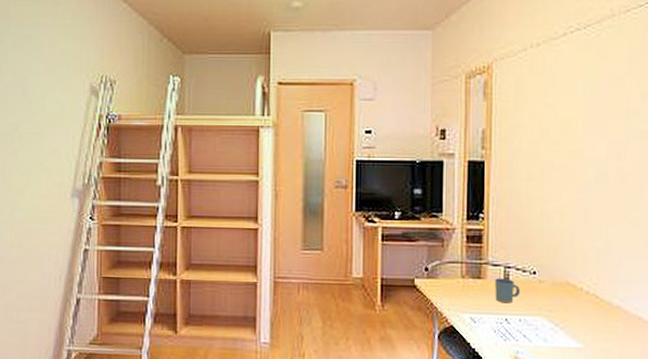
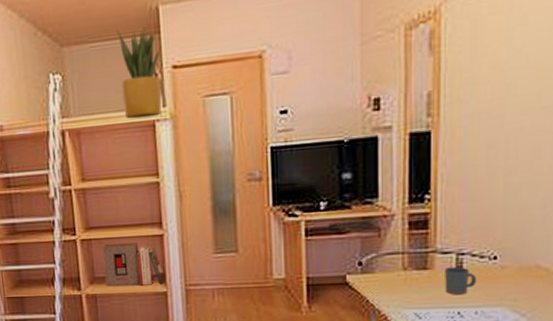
decorative box: none [200,233,235,274] -> present [102,243,140,287]
books: none [230,236,257,275] -> present [135,244,166,286]
planter: none [233,46,270,123] -> present [116,26,162,119]

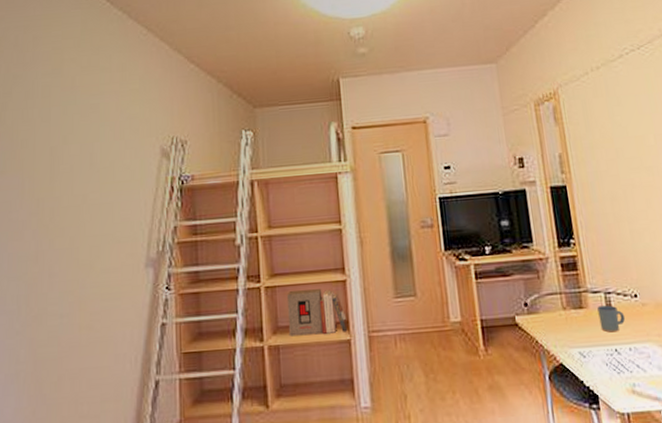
planter: present [116,26,162,119] -> none [303,94,343,172]

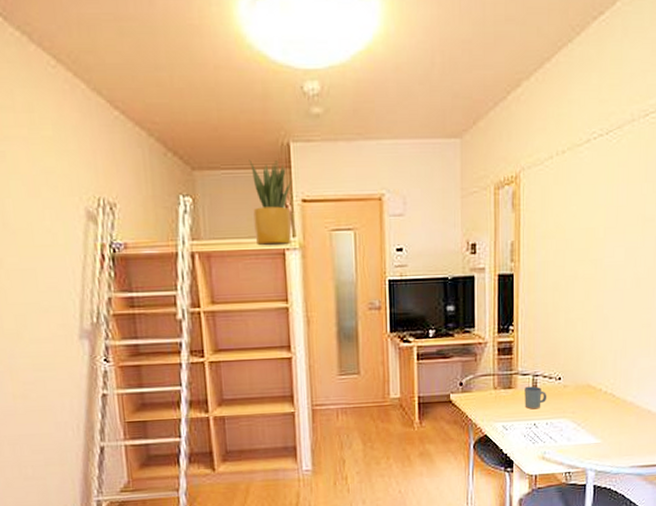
decorative box: present [286,289,324,336] -> none [231,365,268,408]
planter: none [303,94,343,172] -> present [249,159,292,246]
books: present [319,290,349,334] -> none [264,366,293,407]

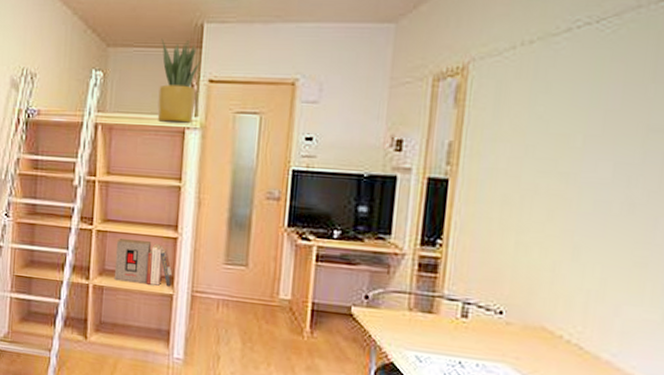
decorative box: none [231,365,268,408] -> present [114,239,152,283]
books: none [264,366,293,407] -> present [146,243,174,287]
mug: present [524,386,546,410] -> none [448,314,480,345]

